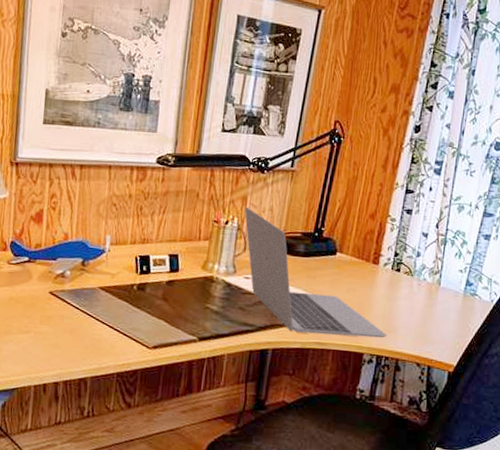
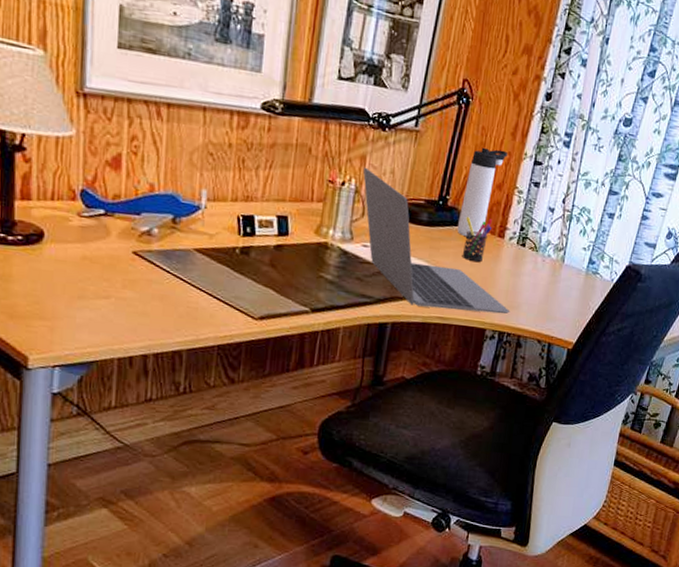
thermos bottle: none [332,181,379,266] -> present [457,147,507,238]
pen holder: none [338,246,367,288] -> present [462,217,492,262]

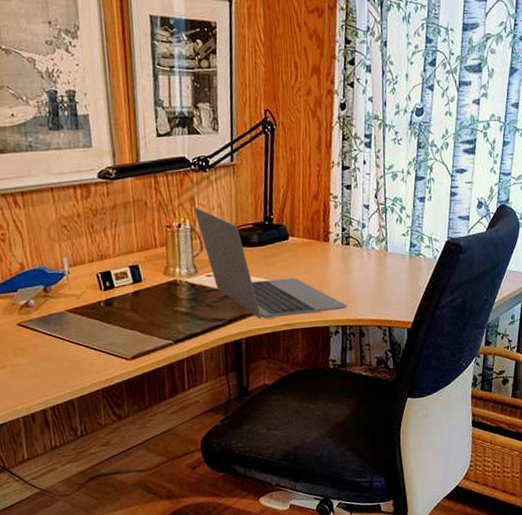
thermos bottle: present [457,147,507,238] -> none [285,164,317,248]
pen holder: present [462,217,492,262] -> none [291,227,317,268]

